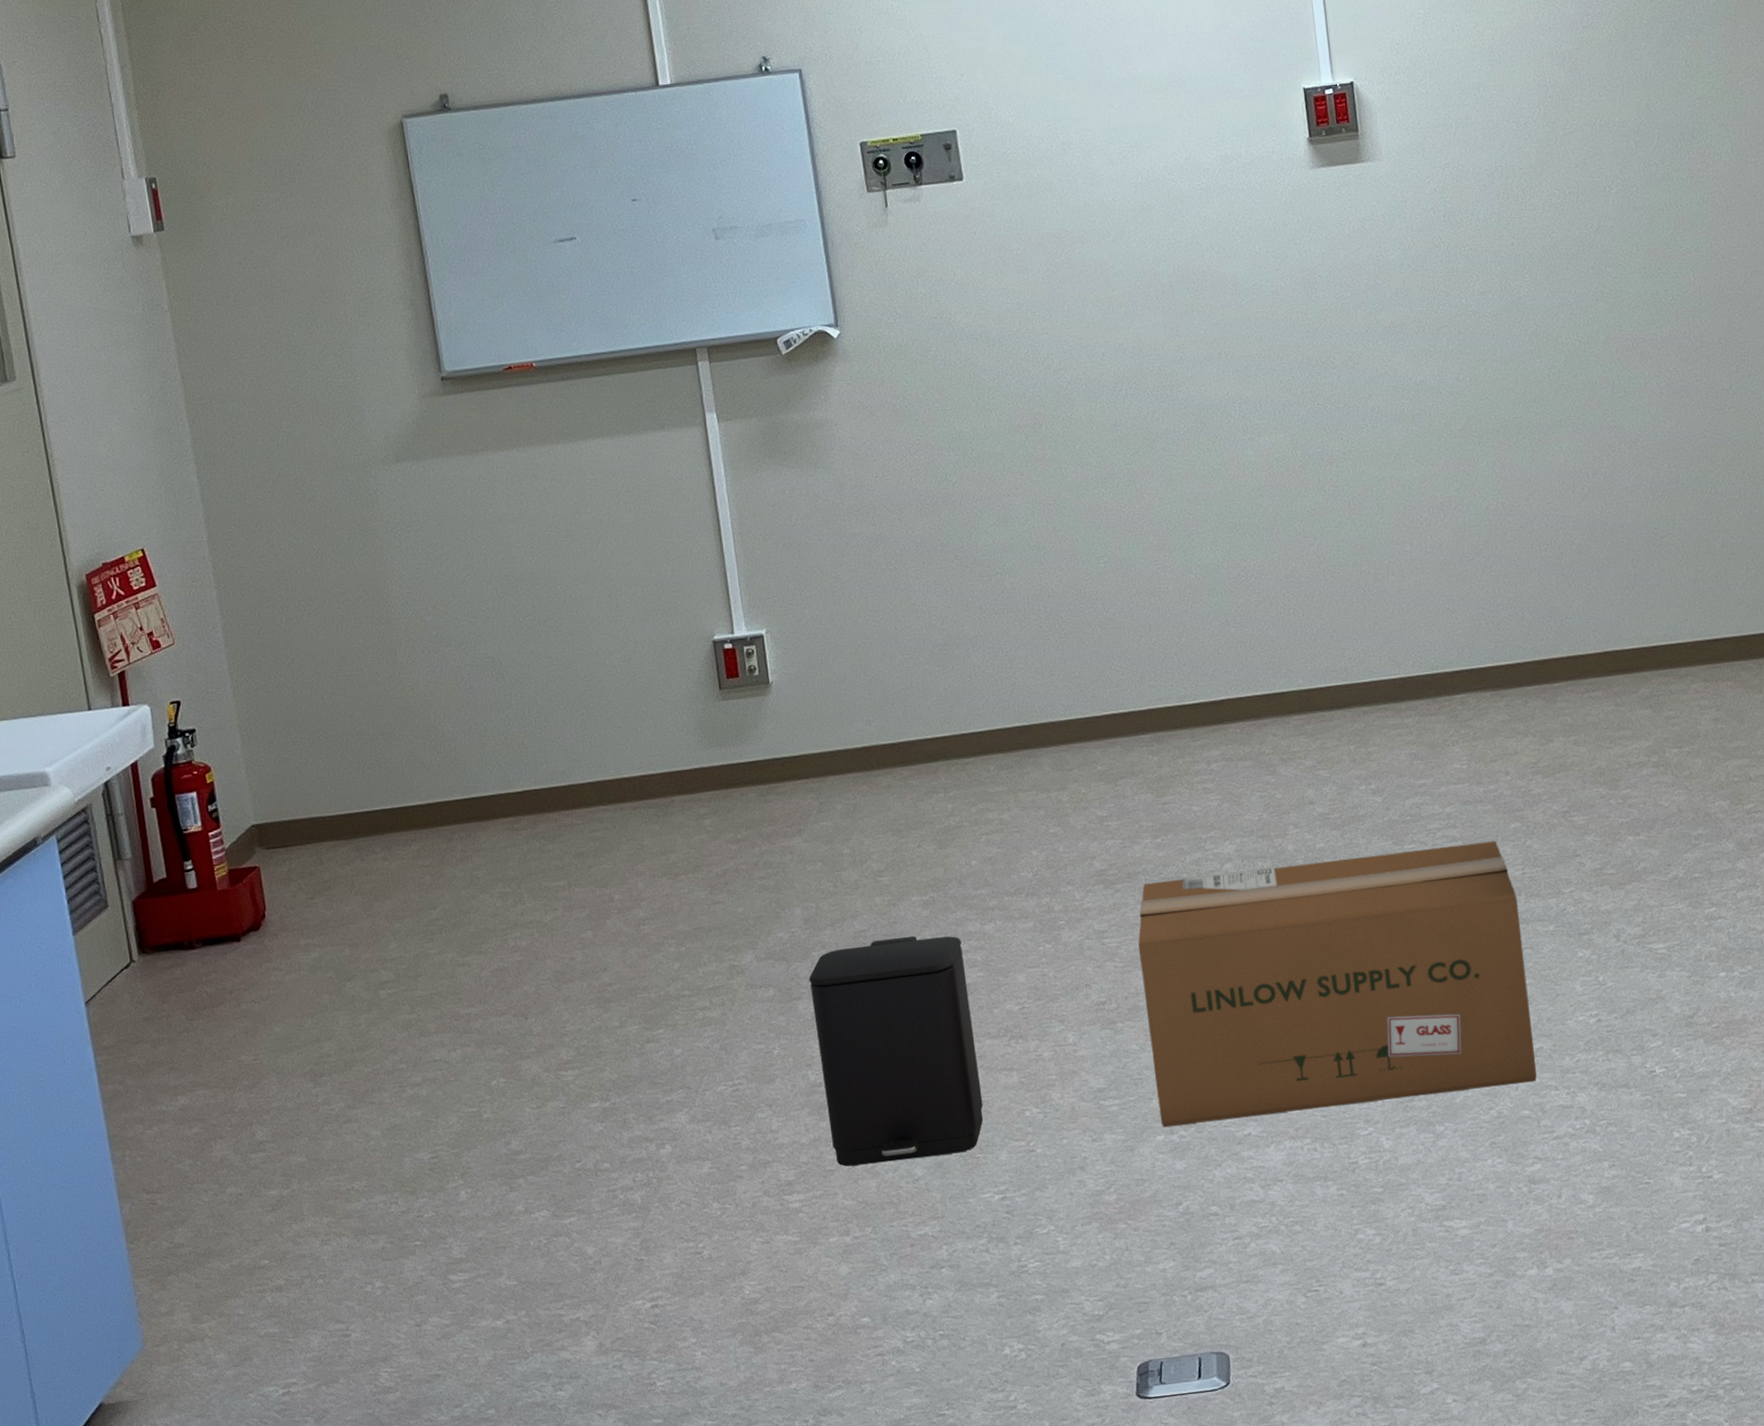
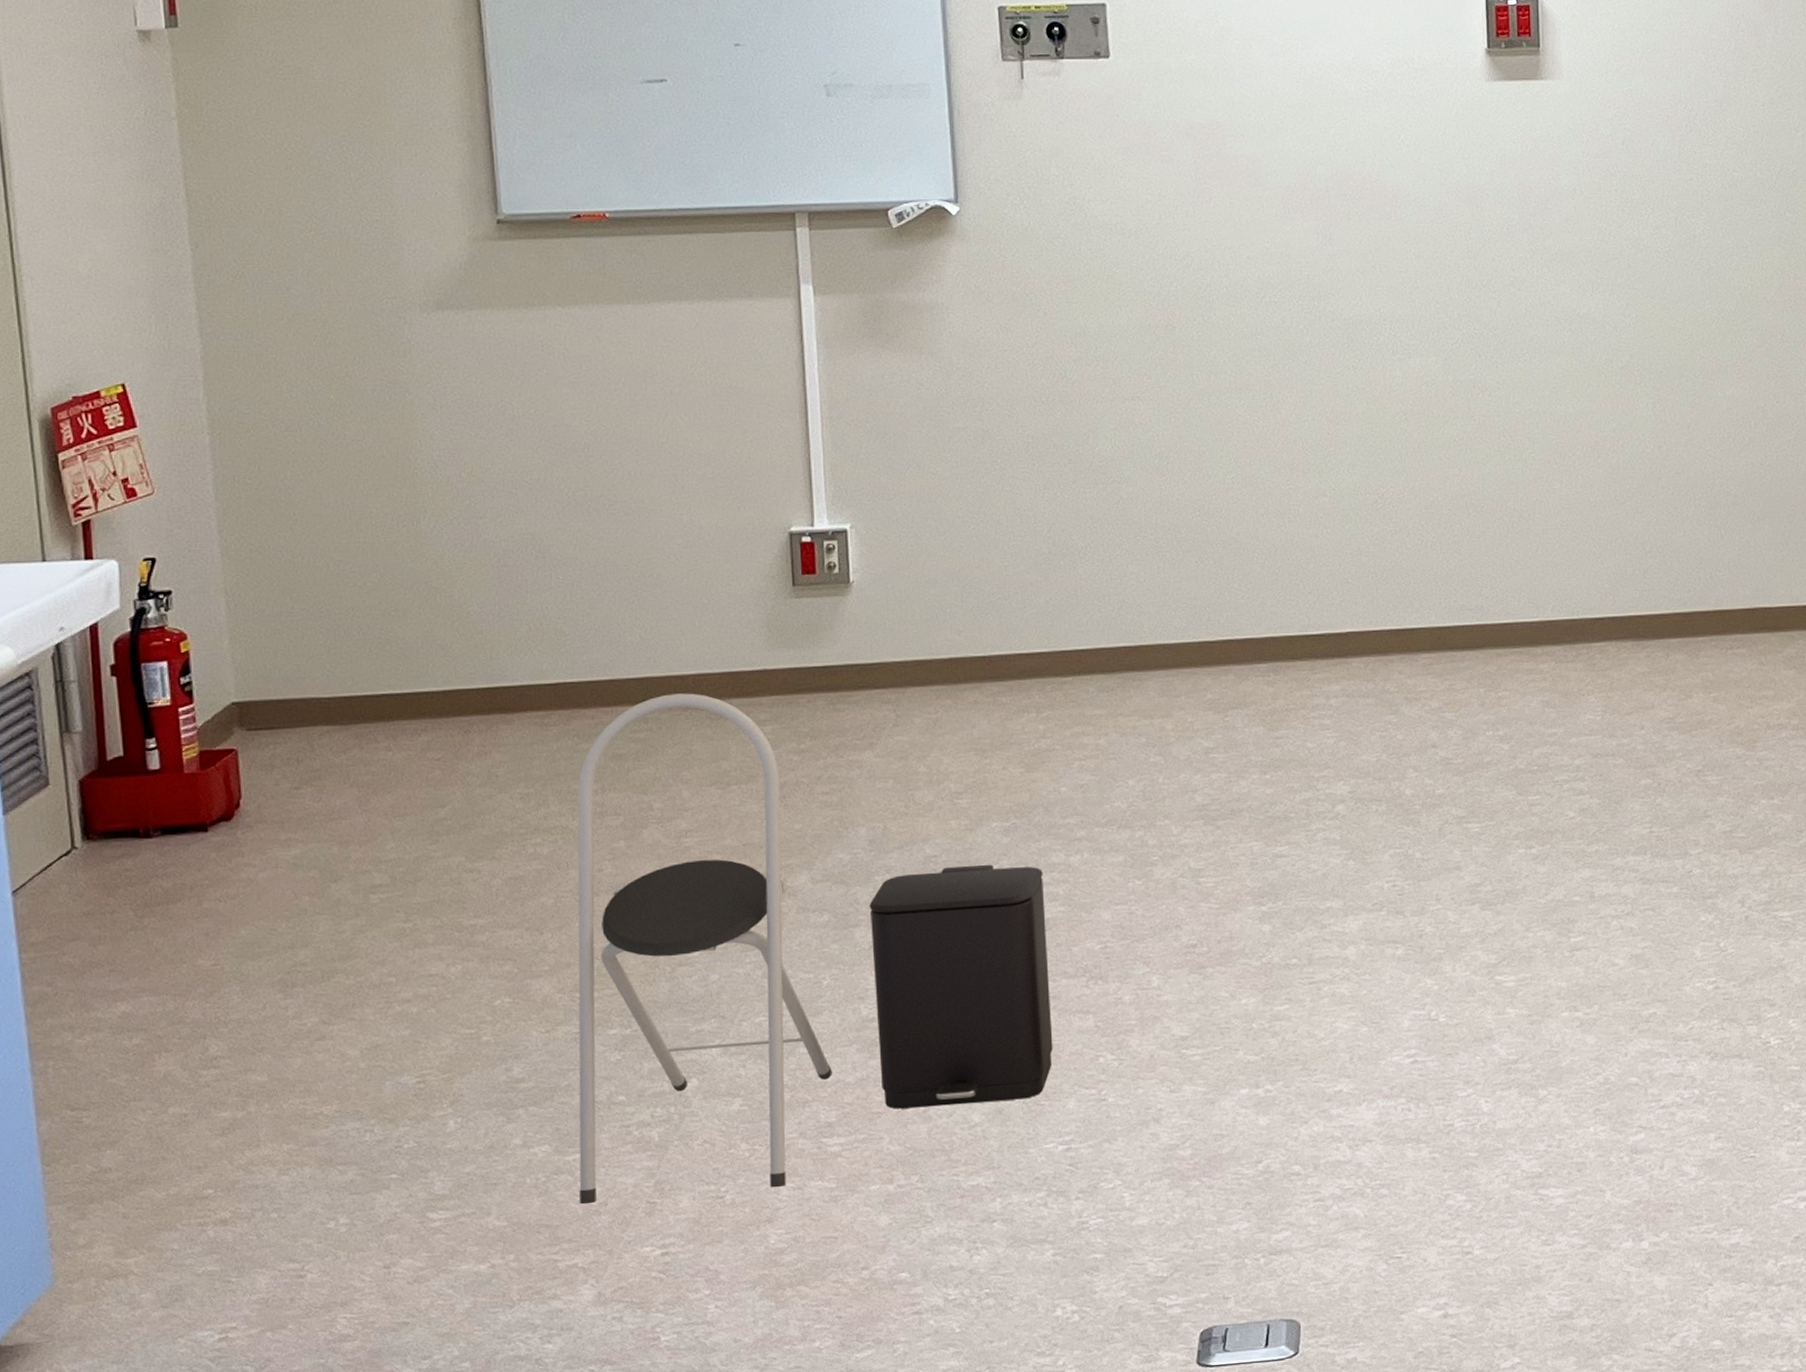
step stool: none [547,793,788,1264] -> present [577,693,832,1205]
box: present [1138,841,1537,1127] -> none [1237,796,1648,1080]

